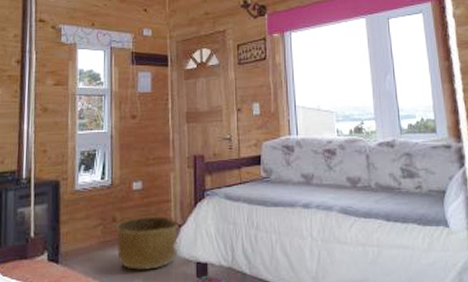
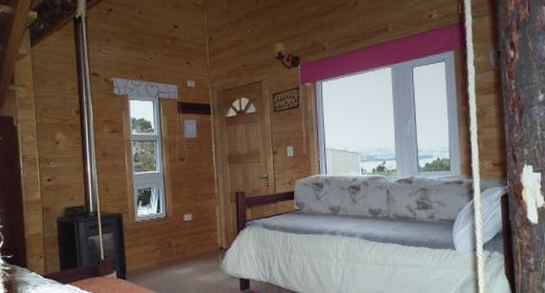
basket: present [115,215,178,270] -> none [171,241,224,285]

